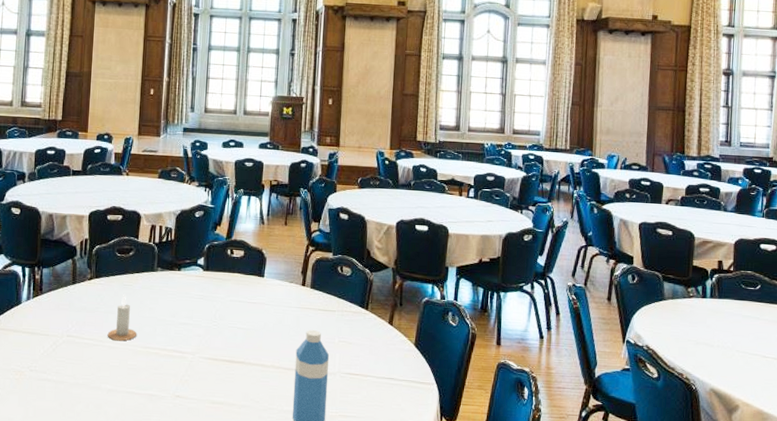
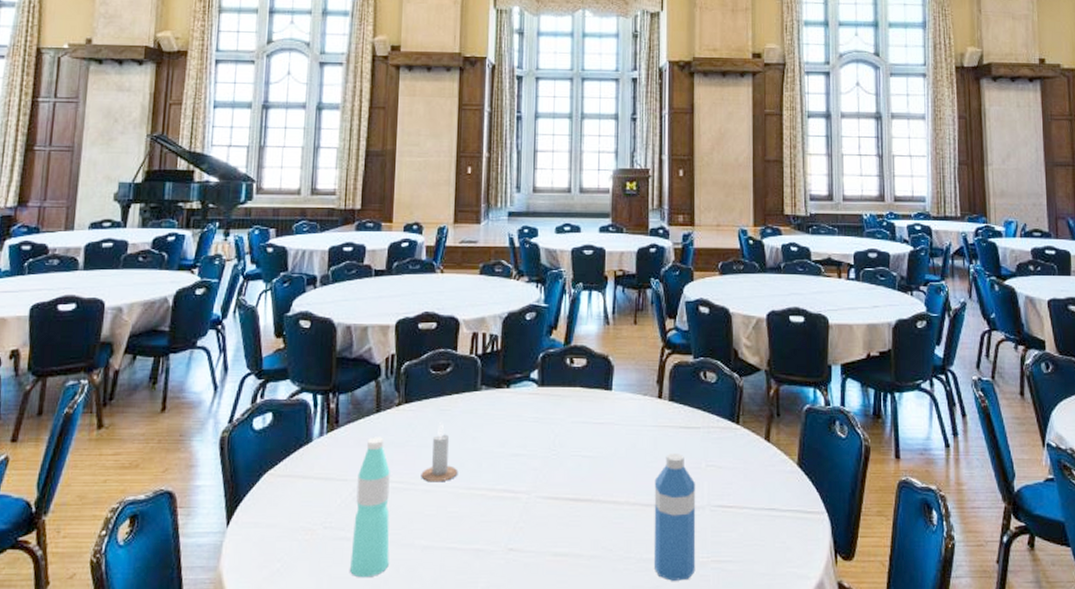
water bottle: none [50,303,83,411] -> present [350,437,390,578]

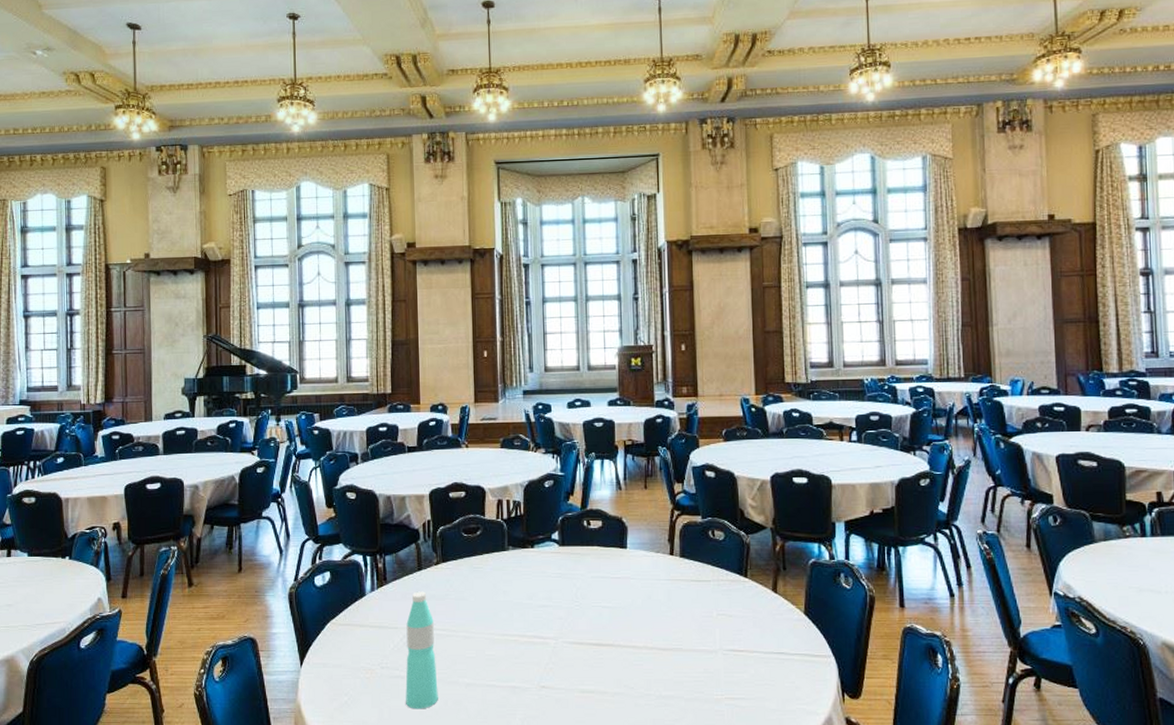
candle: present [421,421,458,483] -> none [460,577,493,630]
water bottle: present [653,453,696,581] -> none [670,604,711,715]

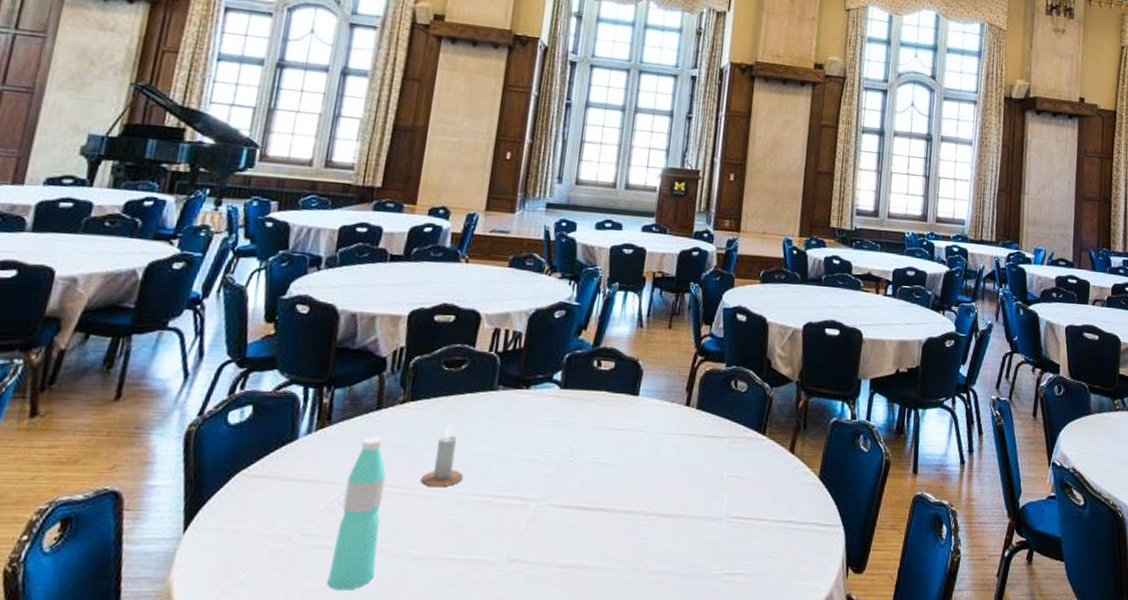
candle: none [460,577,493,630] -> present [420,421,464,488]

